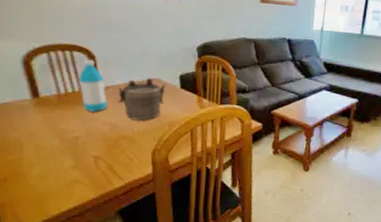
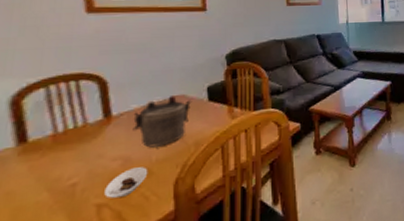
water bottle: present [78,59,107,112] -> none [83,85,119,148]
saucer: none [99,134,132,155] -> present [104,167,148,198]

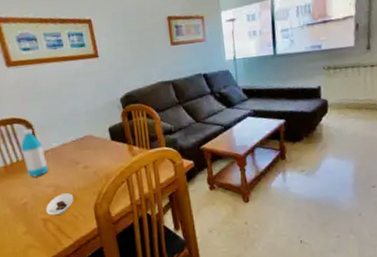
water bottle: none [83,85,119,148] -> present [20,128,48,177]
teapot: present [133,95,192,148] -> none [56,136,98,178]

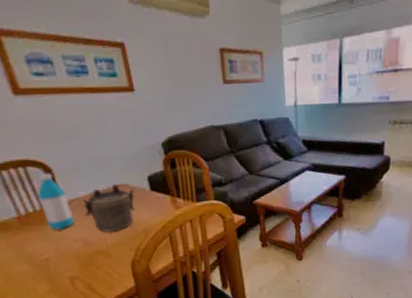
saucer: present [46,193,74,215] -> none [73,249,107,273]
teapot: none [56,136,98,178] -> present [83,184,135,232]

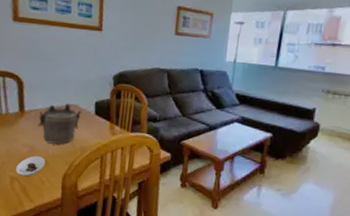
water bottle: present [37,172,74,230] -> none [6,84,29,134]
saucer: none [73,249,107,273] -> present [16,156,46,176]

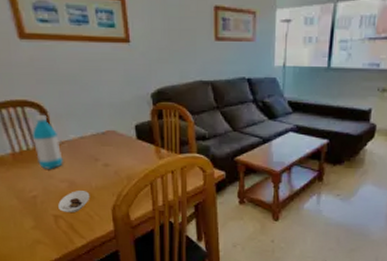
water bottle: none [6,84,29,134] -> present [32,114,63,169]
teapot: present [38,104,82,145] -> none [73,130,122,176]

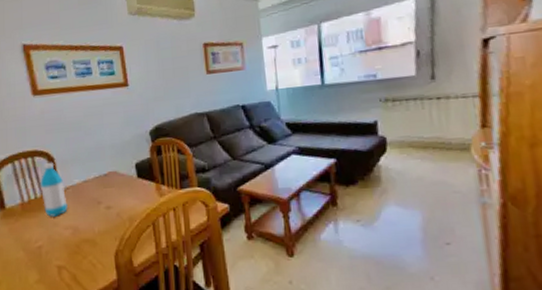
saucer: present [58,191,90,212] -> none [62,237,93,262]

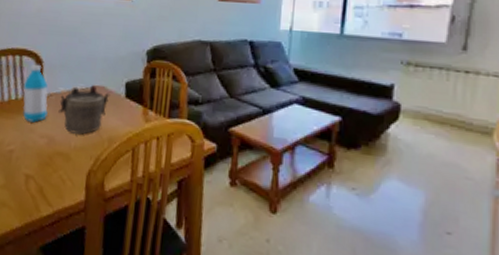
teapot: none [77,172,123,220] -> present [58,85,111,135]

